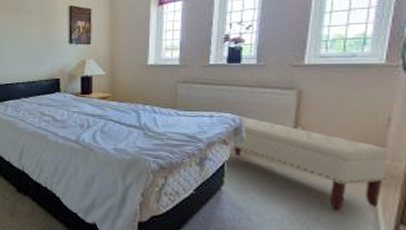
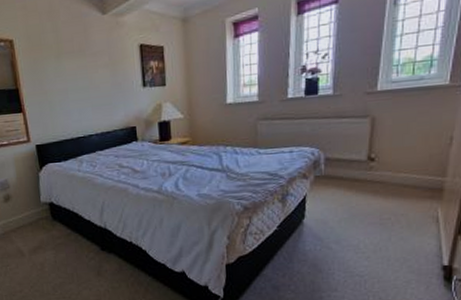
bench: present [231,115,391,211] -> none [311,148,452,230]

